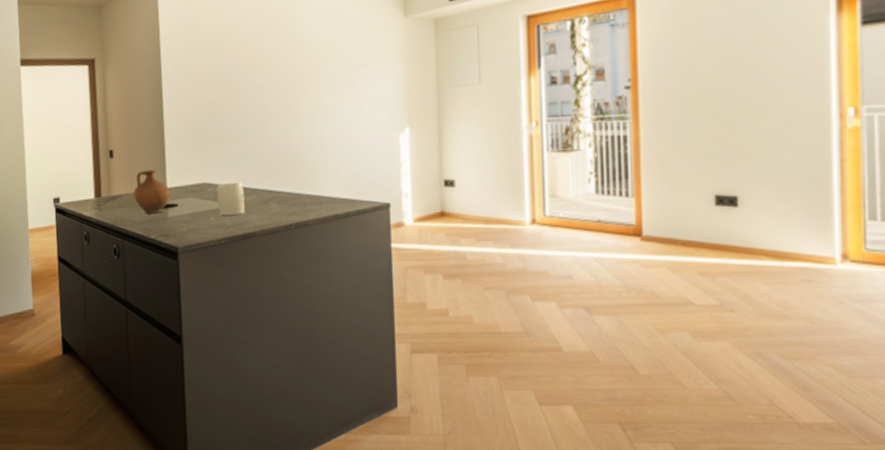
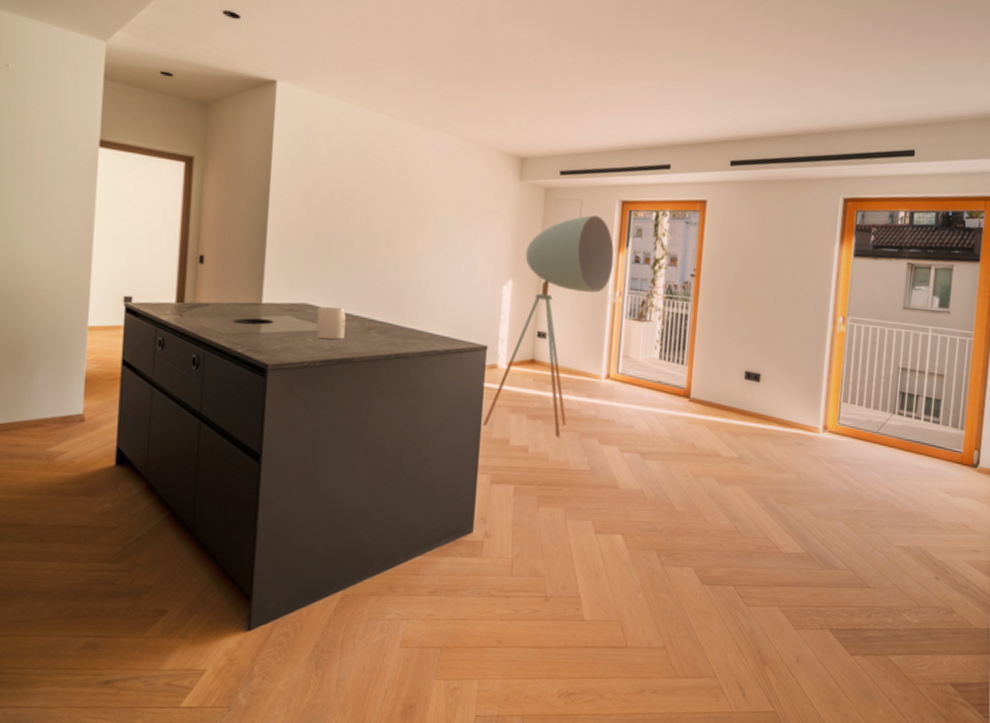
ceramic jug: present [134,170,171,214] -> none [223,281,266,328]
floor lamp: none [395,38,525,297] -> present [483,215,614,437]

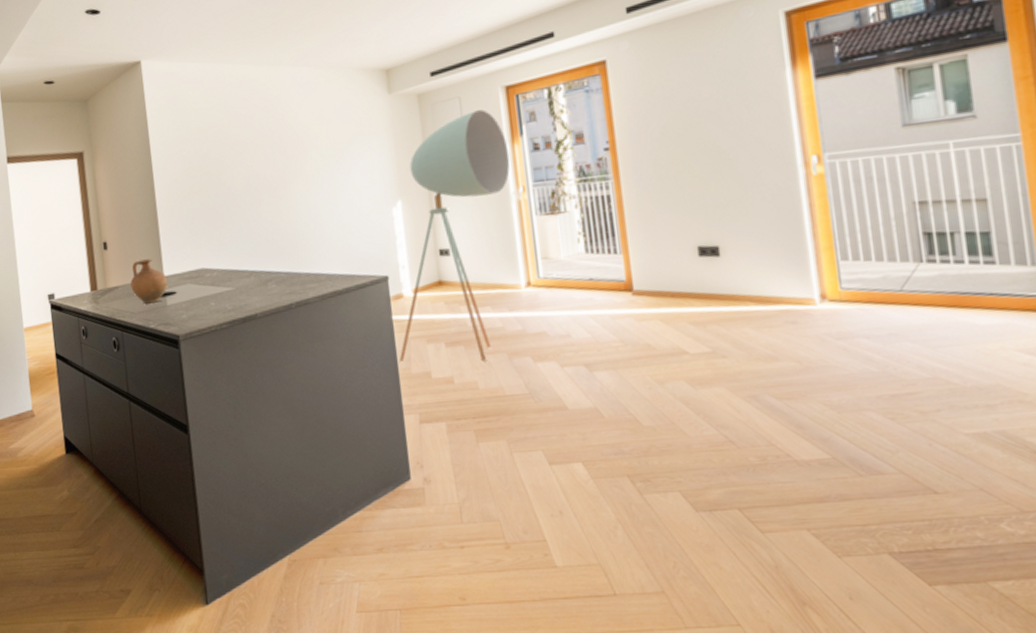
ceramic jug: none [223,281,266,328] -> present [130,259,168,304]
mug: present [316,306,346,340] -> none [215,265,245,301]

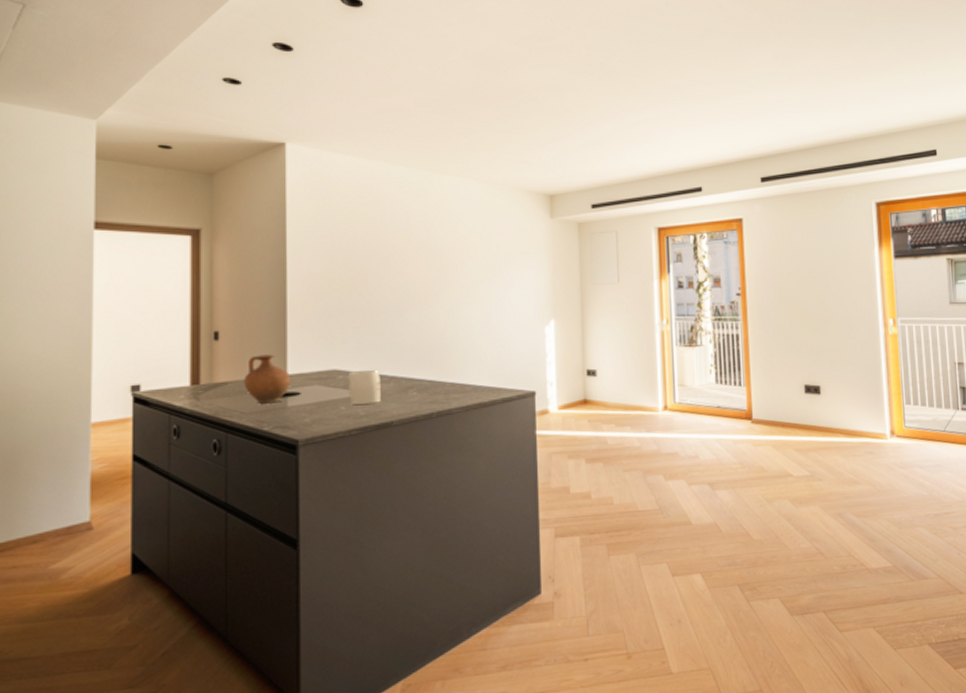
mug: none [215,265,245,301] -> present [349,369,381,406]
floor lamp: present [399,109,510,362] -> none [539,245,657,479]

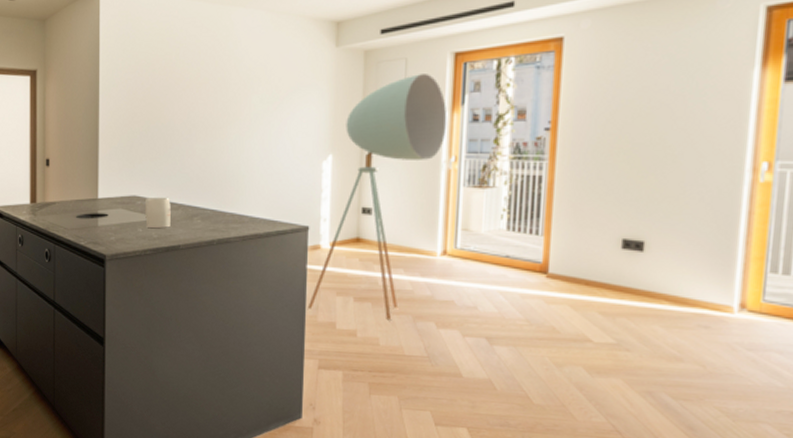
ceramic jug: present [244,355,291,404] -> none [67,180,101,222]
floor lamp: none [539,245,657,479] -> present [307,74,448,321]

